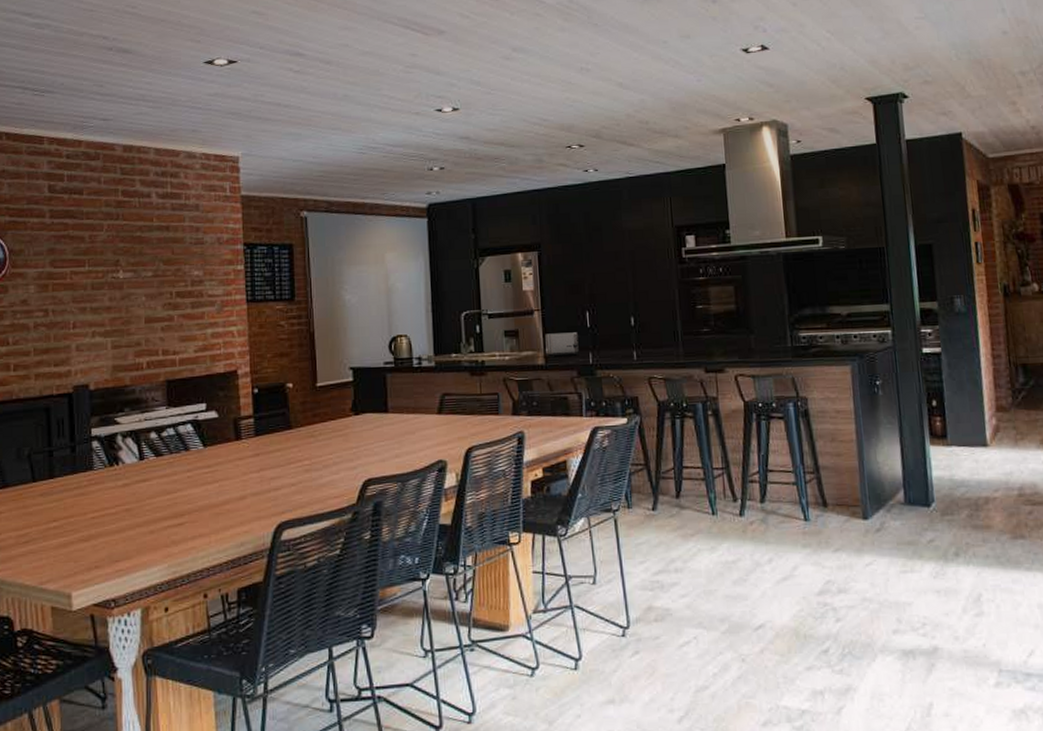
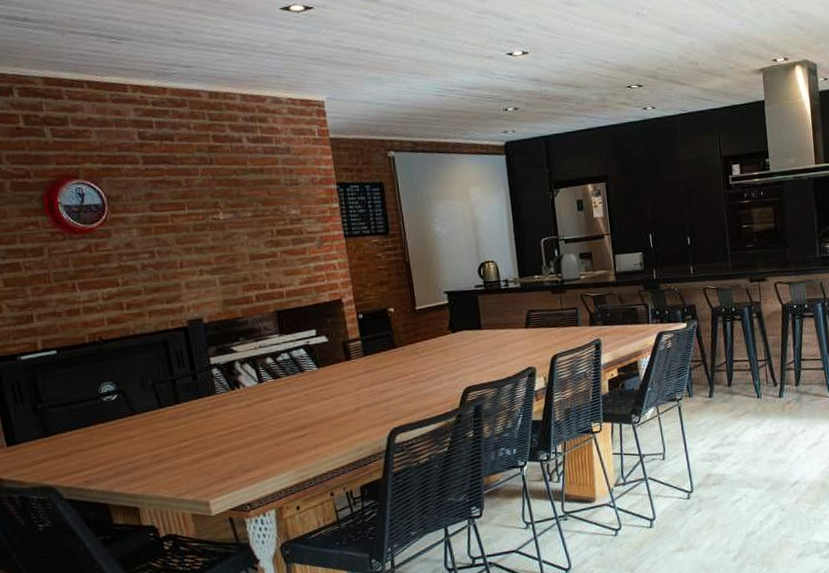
kettle: none [473,328,505,363] -> present [553,252,581,282]

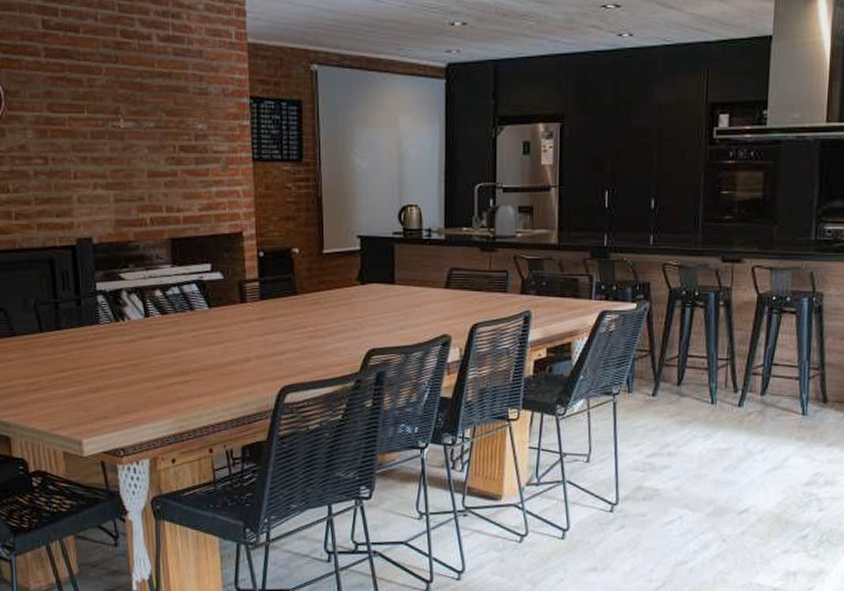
toaster: present [615,252,646,275] -> none [559,212,599,237]

